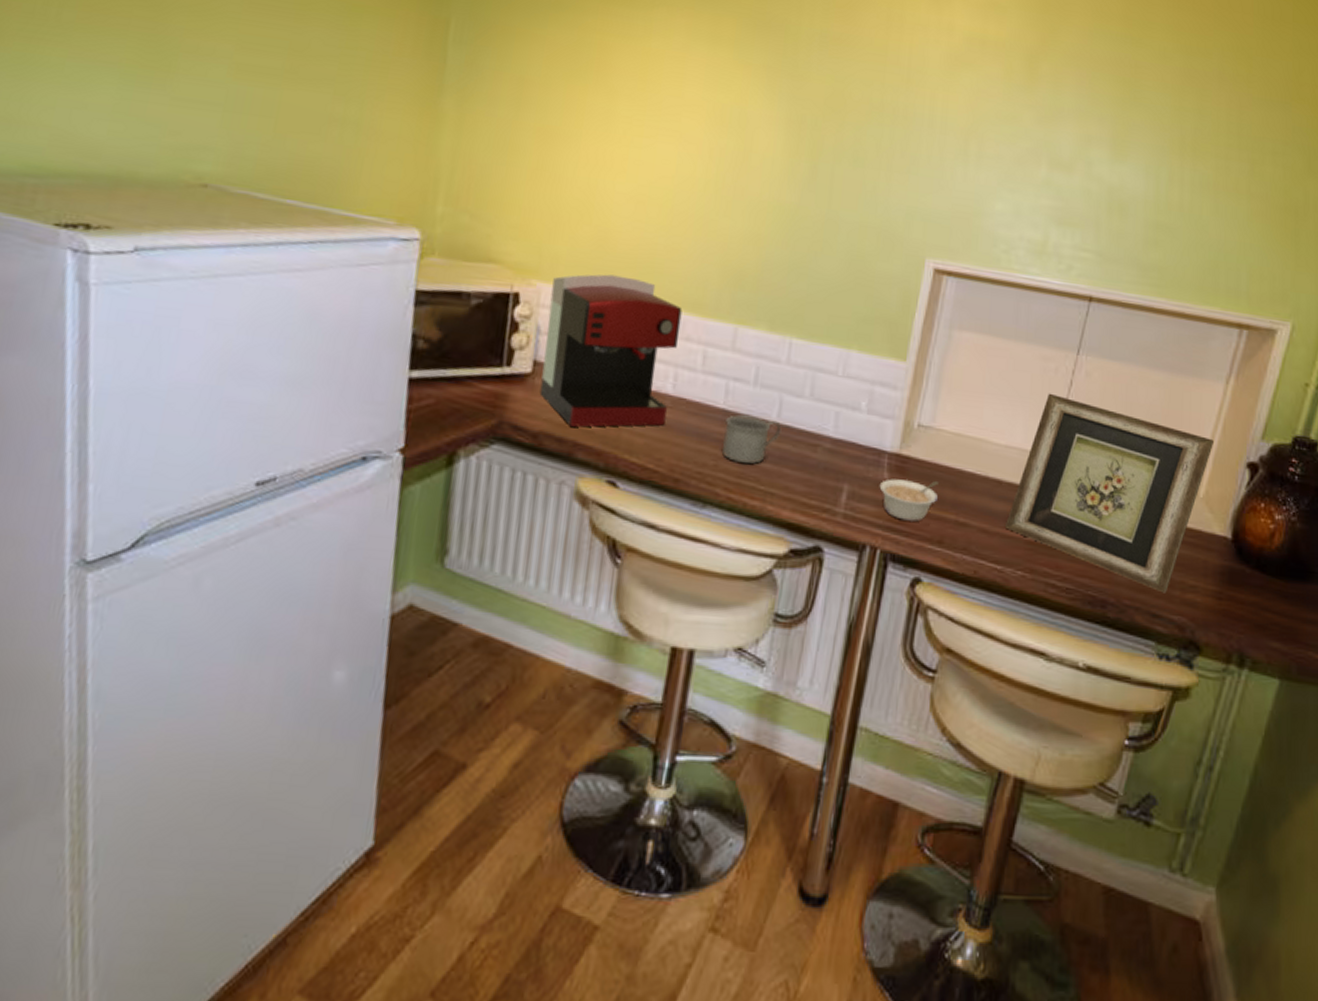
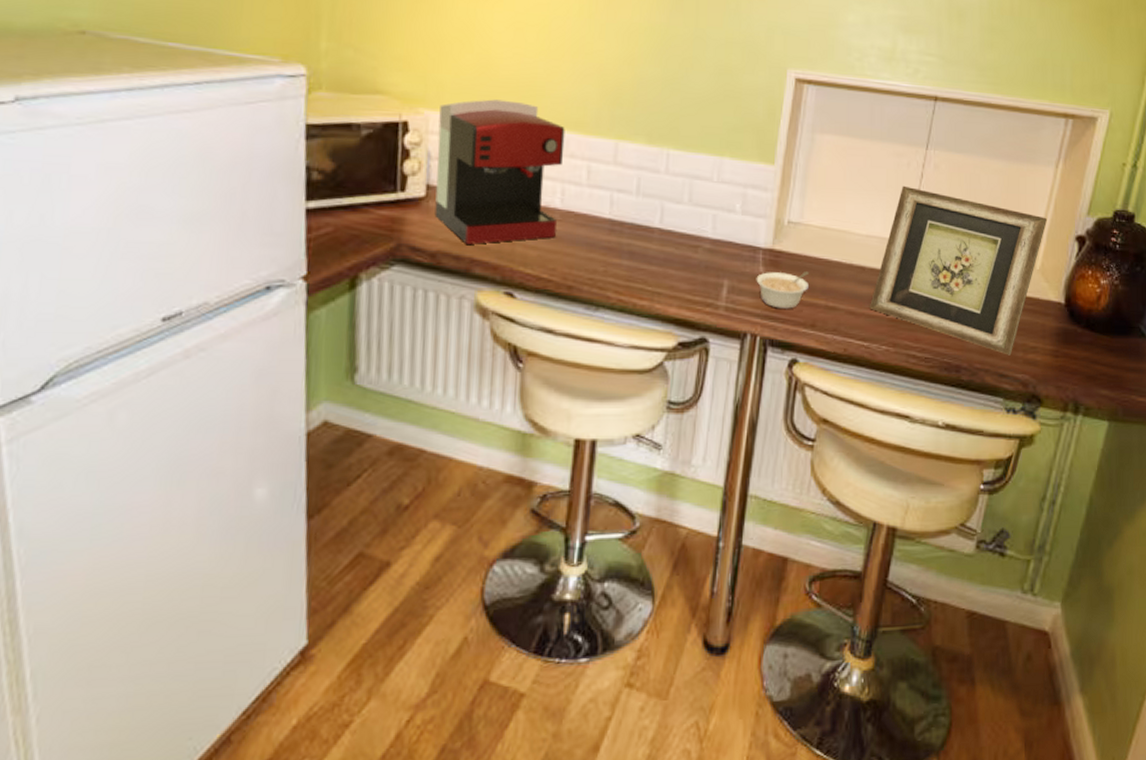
mug: present [722,415,782,464] -> none [610,223,664,267]

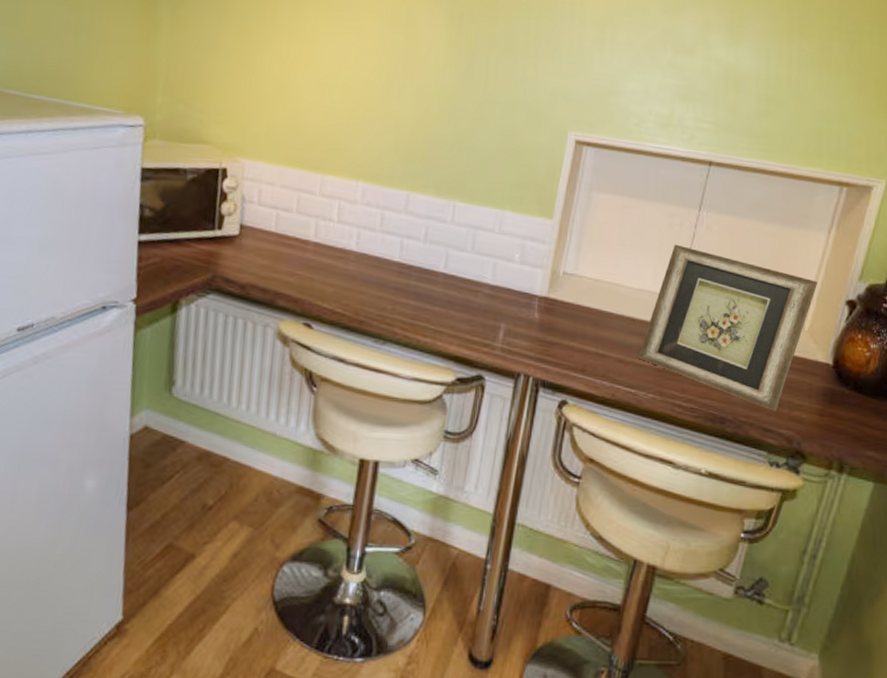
coffee maker: present [434,99,565,244] -> none [246,151,363,279]
legume: present [756,272,809,309] -> none [531,318,581,354]

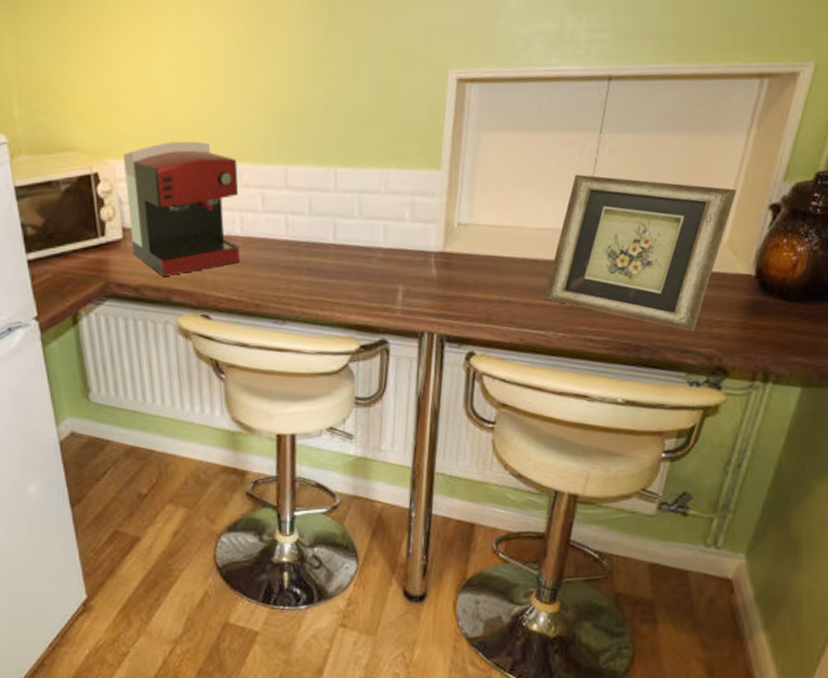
coffee maker: none [246,151,363,279] -> present [123,141,240,276]

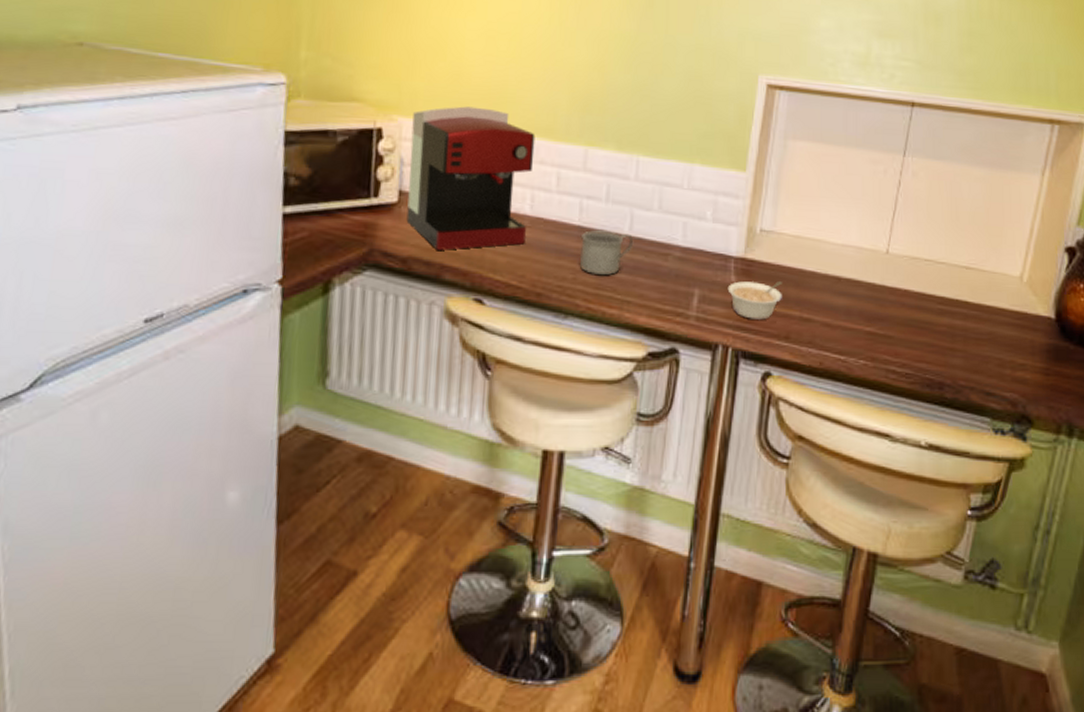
mug: none [290,242,339,282] -> present [579,230,634,275]
legume: none [429,270,482,307] -> present [727,281,782,320]
picture frame: present [544,174,737,332] -> none [846,193,1035,373]

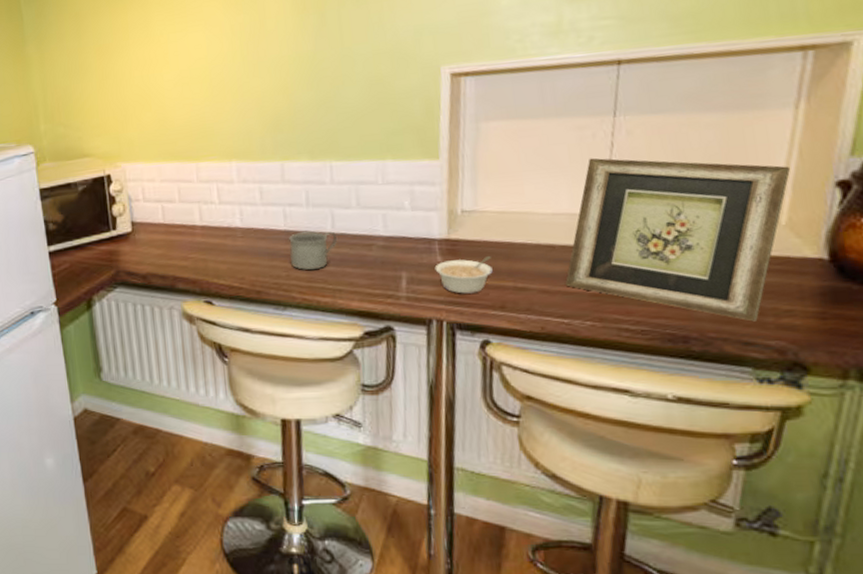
coffee maker: present [406,106,535,250] -> none [132,143,240,265]
picture frame: none [846,193,1035,373] -> present [565,158,791,322]

